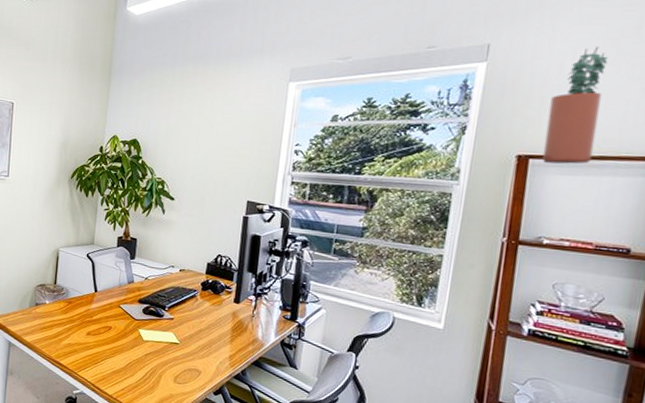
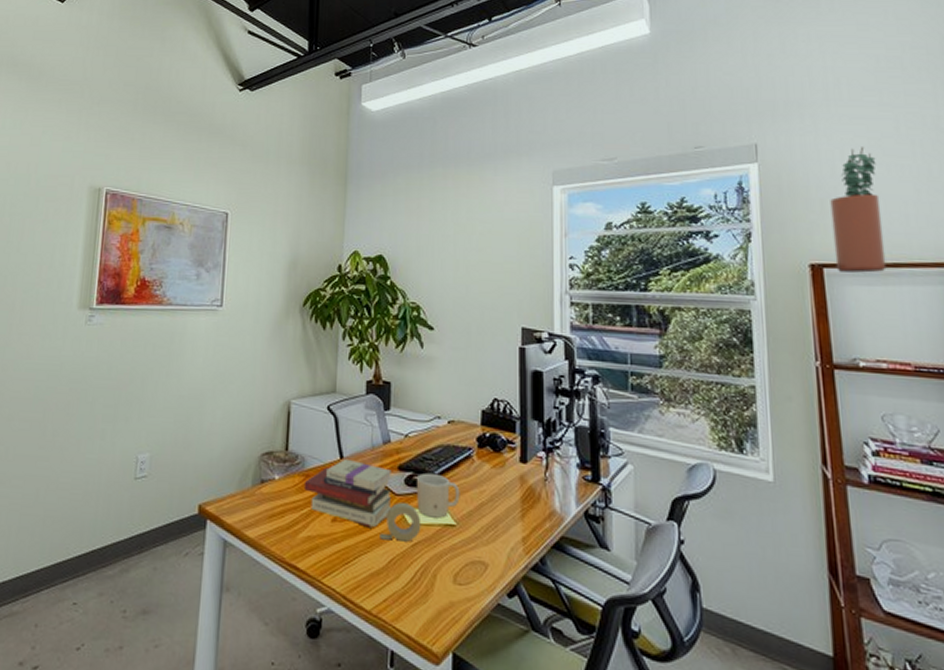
books: none [67,292,133,341] -> present [303,458,392,528]
adhesive tape: none [121,325,153,352] -> present [380,503,421,542]
mug: none [151,305,185,338] -> present [416,472,460,518]

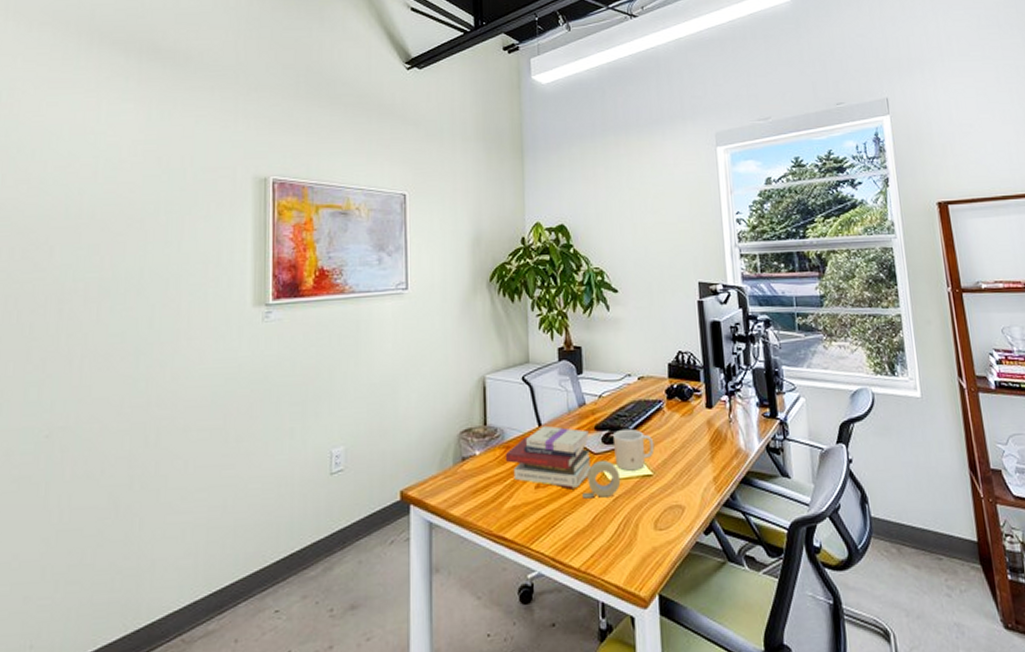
vase: present [830,147,887,273] -> none [950,96,998,207]

